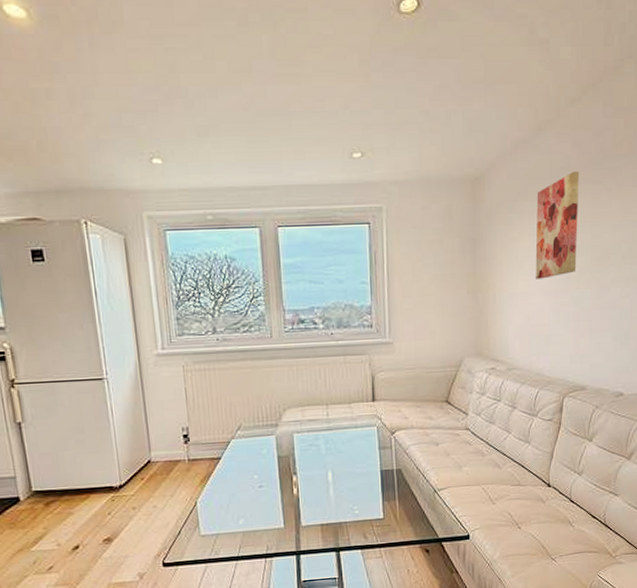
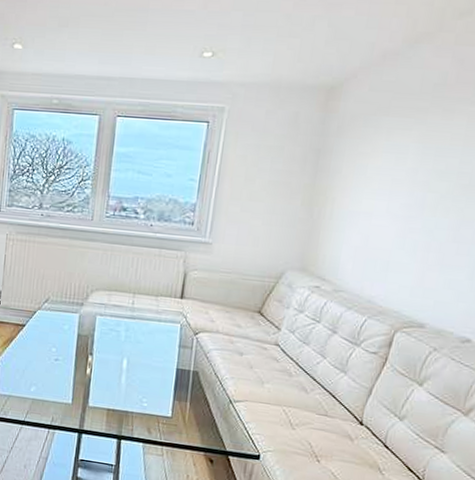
wall art: present [535,170,580,279] -> none [383,88,457,201]

